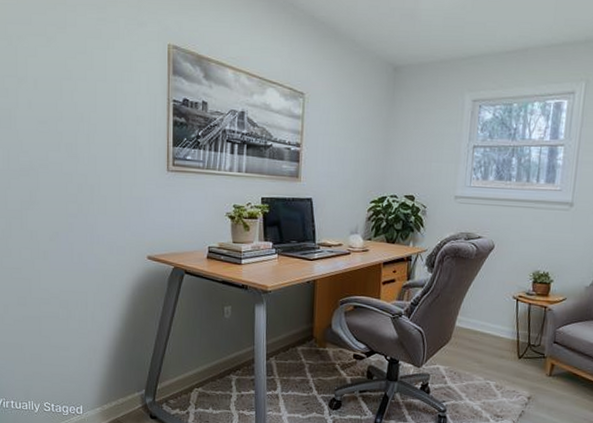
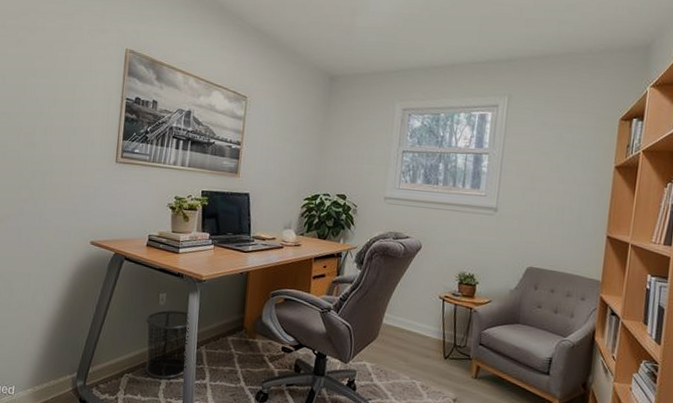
waste bin: none [211,322,257,392] -> present [145,310,189,380]

